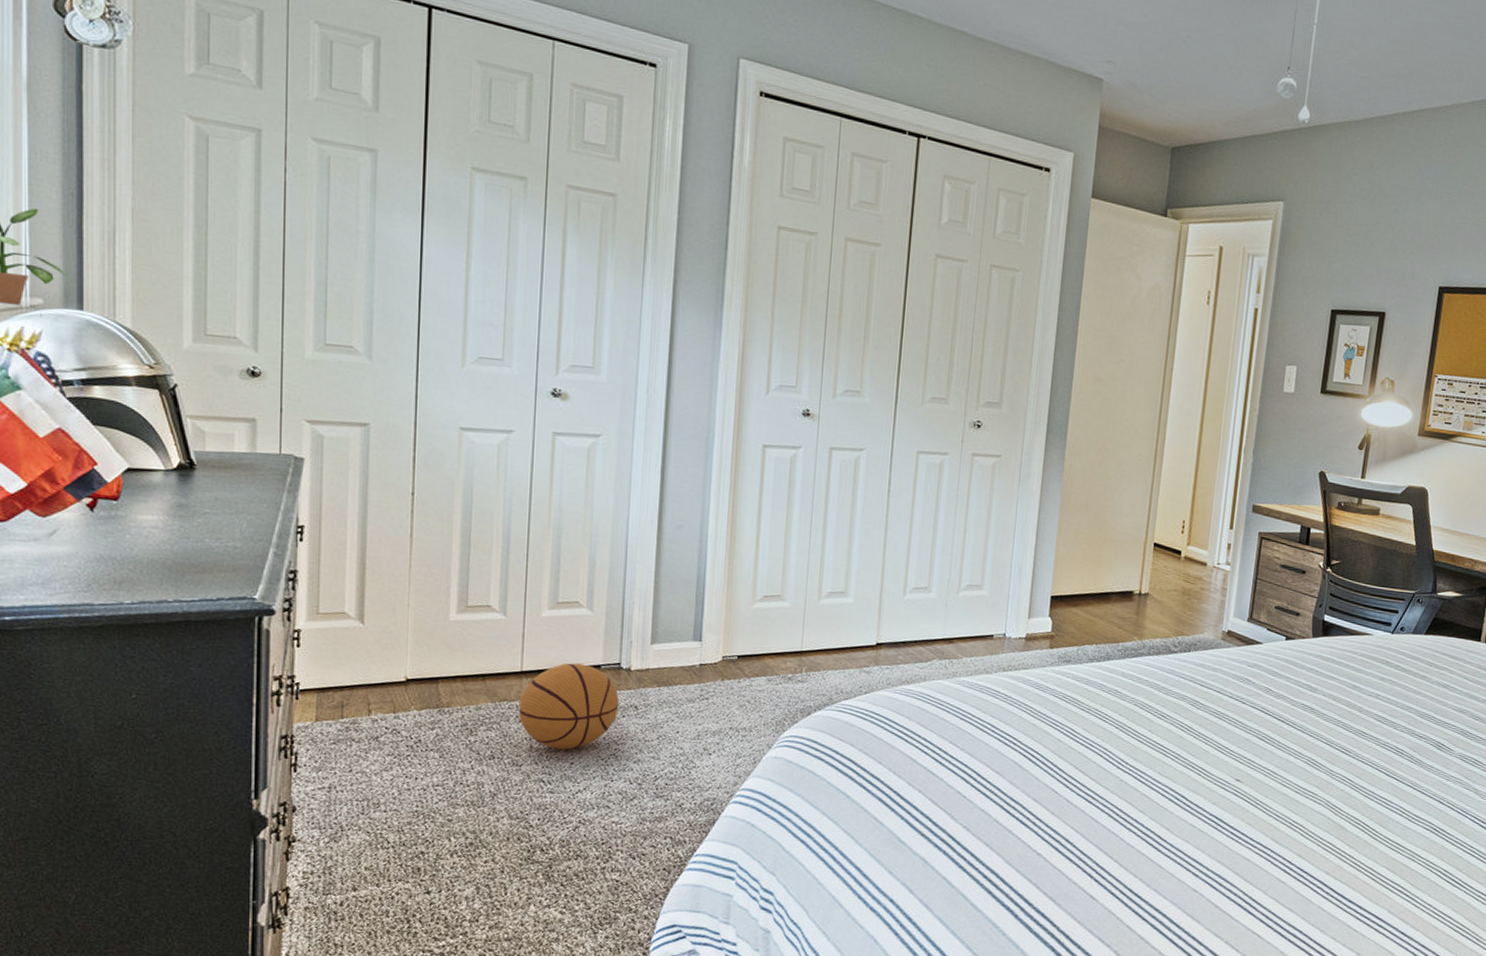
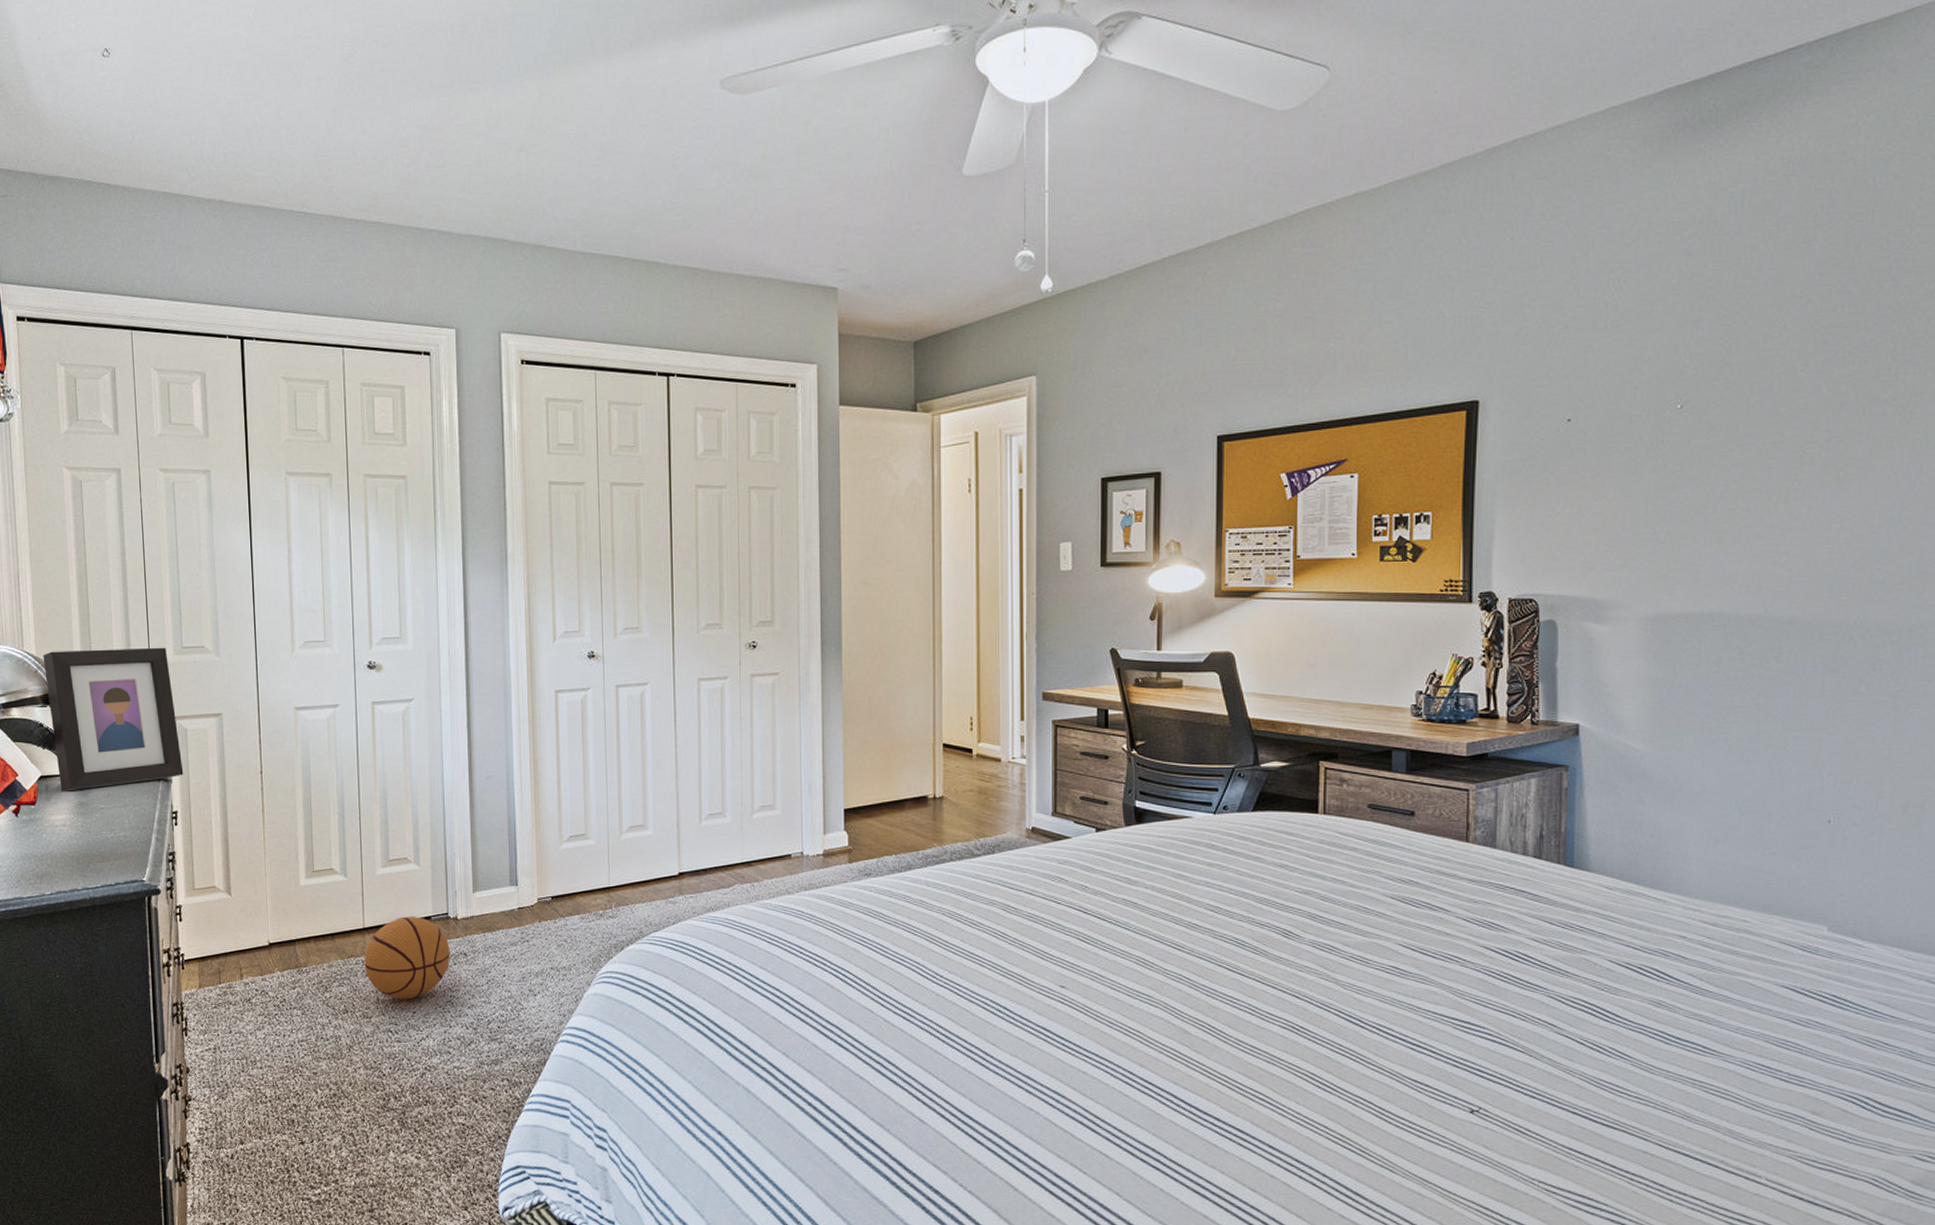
picture frame: none [141,327,316,490] -> present [43,647,184,791]

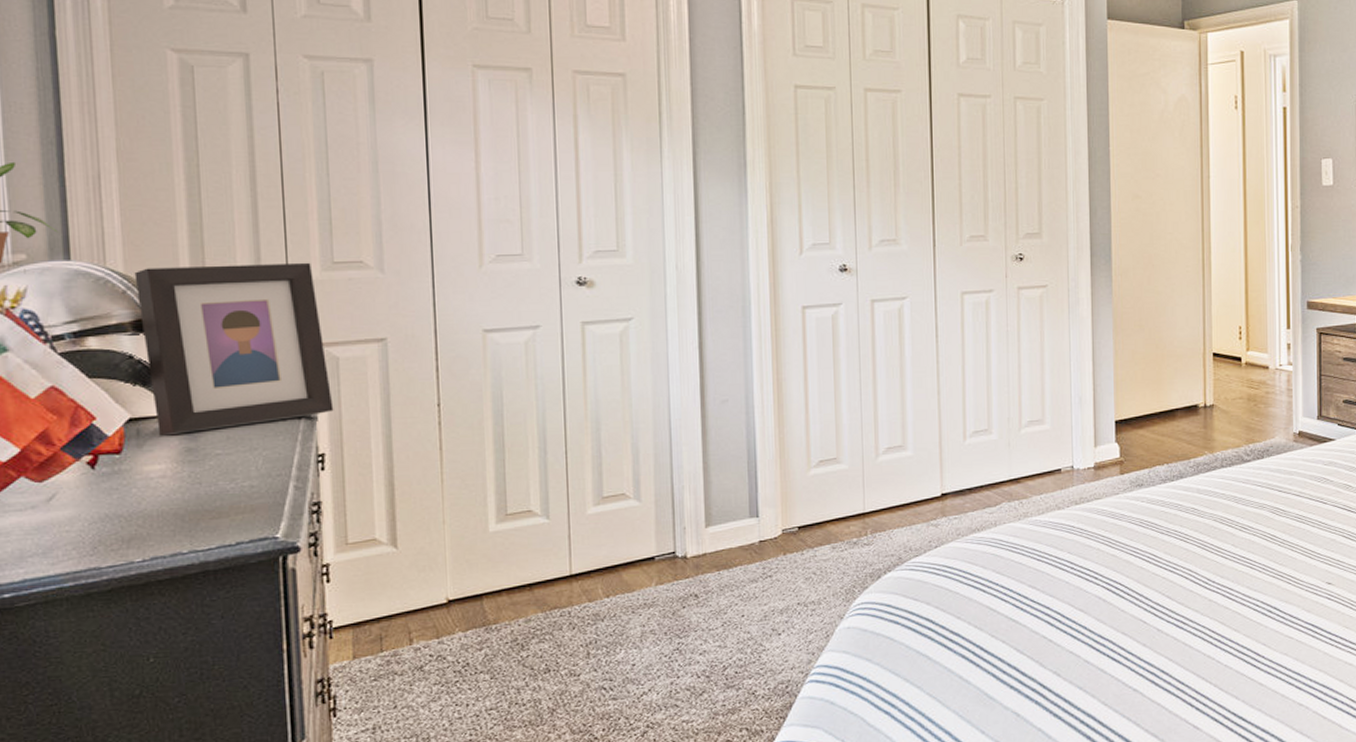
basketball: present [364,916,450,1000] -> none [571,558,678,652]

